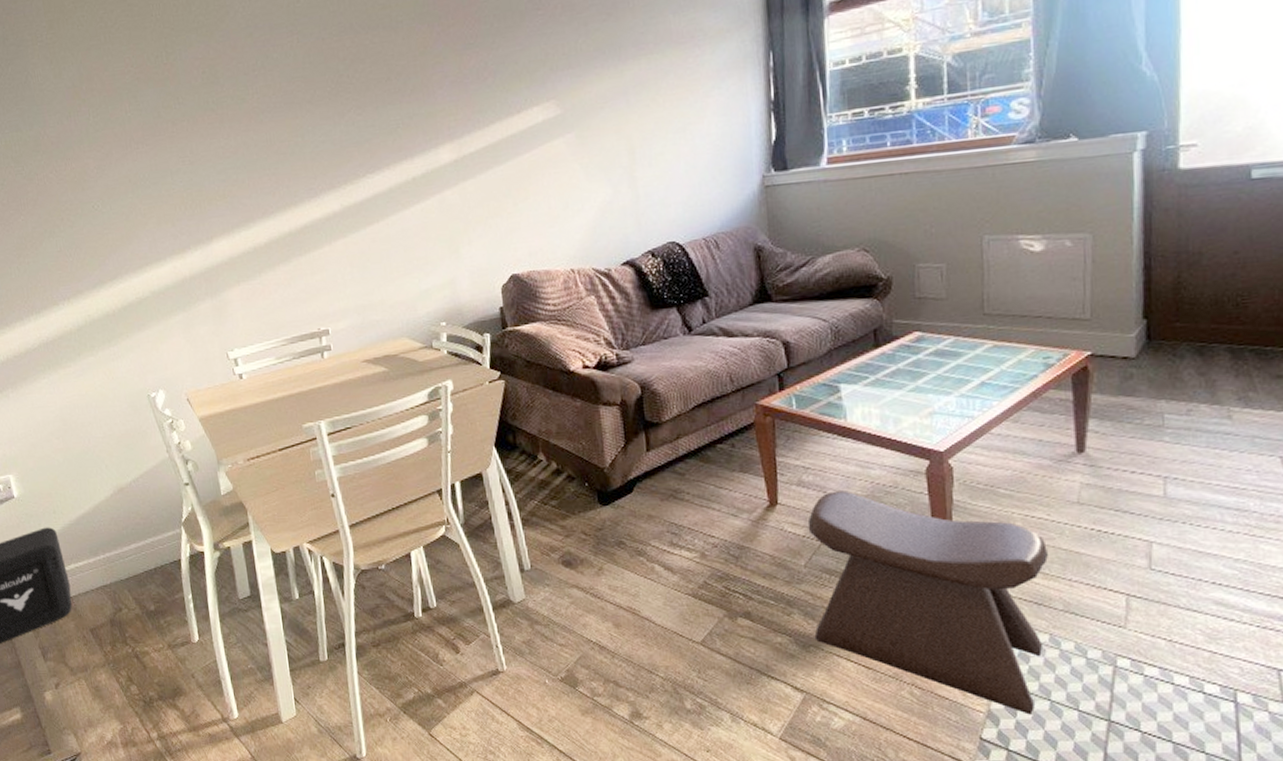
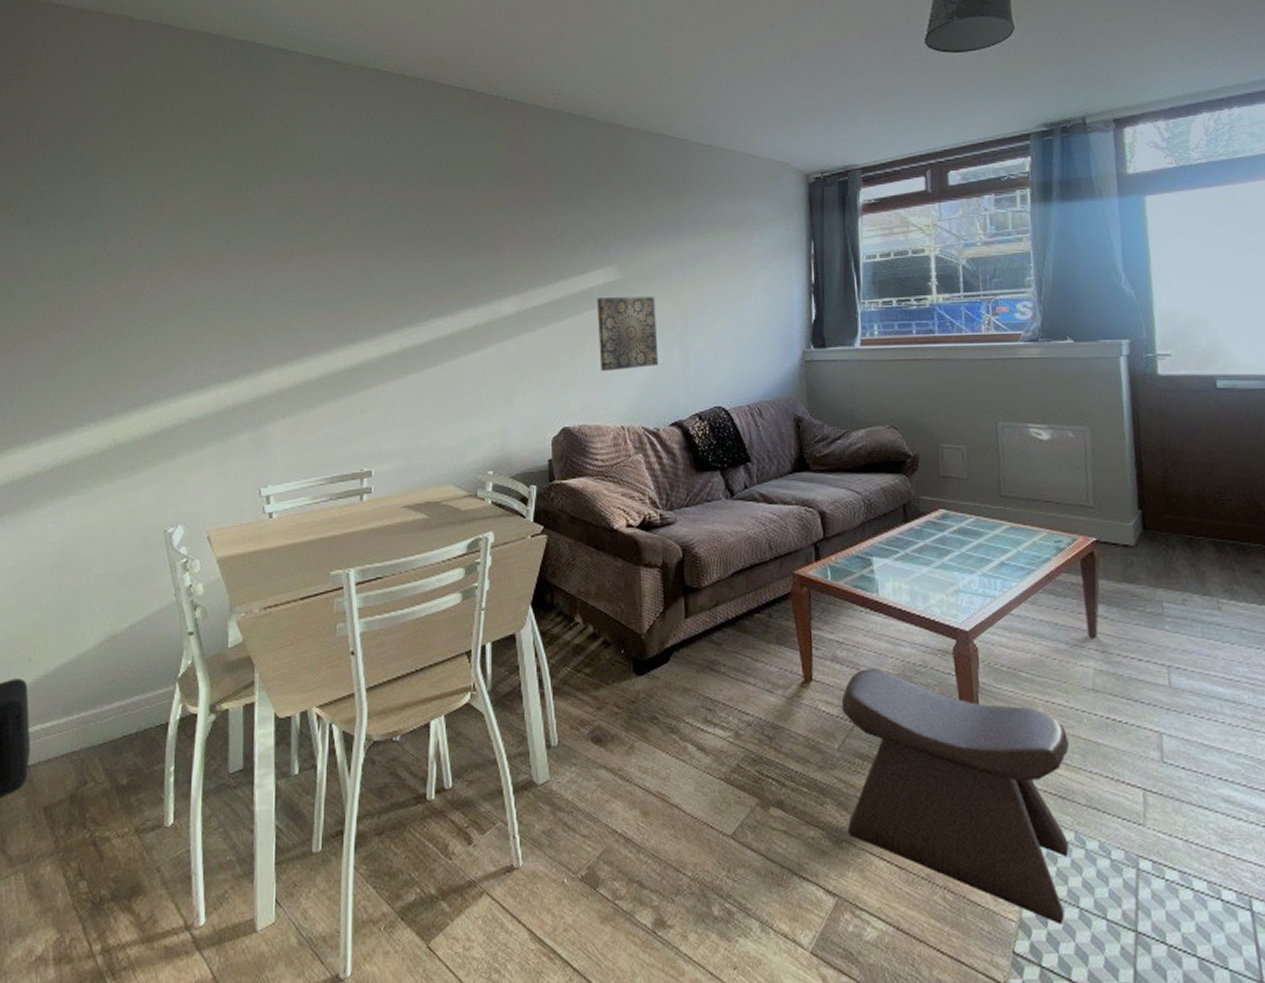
wall art: none [536,130,607,215] -> present [596,296,659,372]

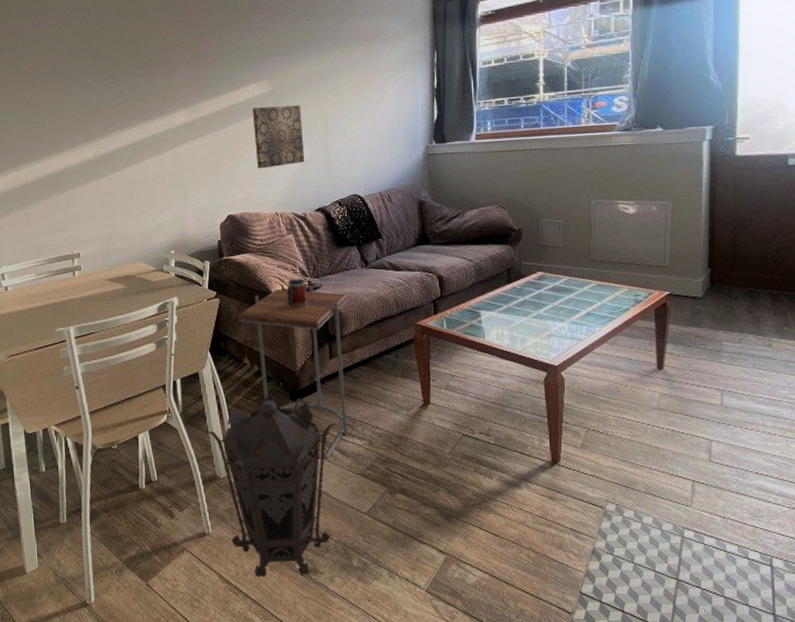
lantern: none [521,666,693,935] -> present [206,395,336,578]
side table: none [570,521,710,757] -> present [238,286,348,459]
mug: none [632,510,659,548] -> present [286,278,308,307]
stool: present [841,668,1070,924] -> none [452,394,635,574]

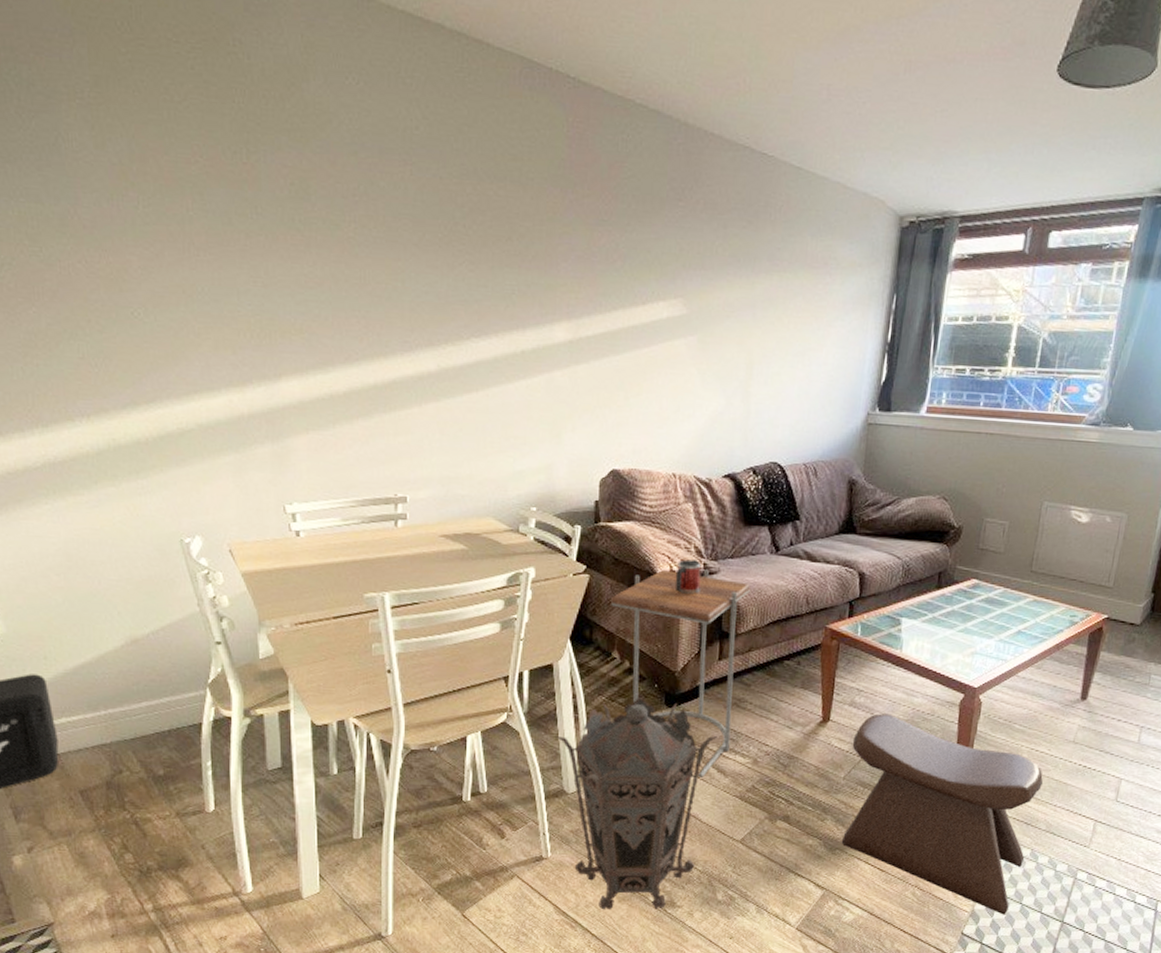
wall art: present [252,105,305,169] -> none [656,334,721,415]
stool: none [452,394,635,574] -> present [841,713,1044,915]

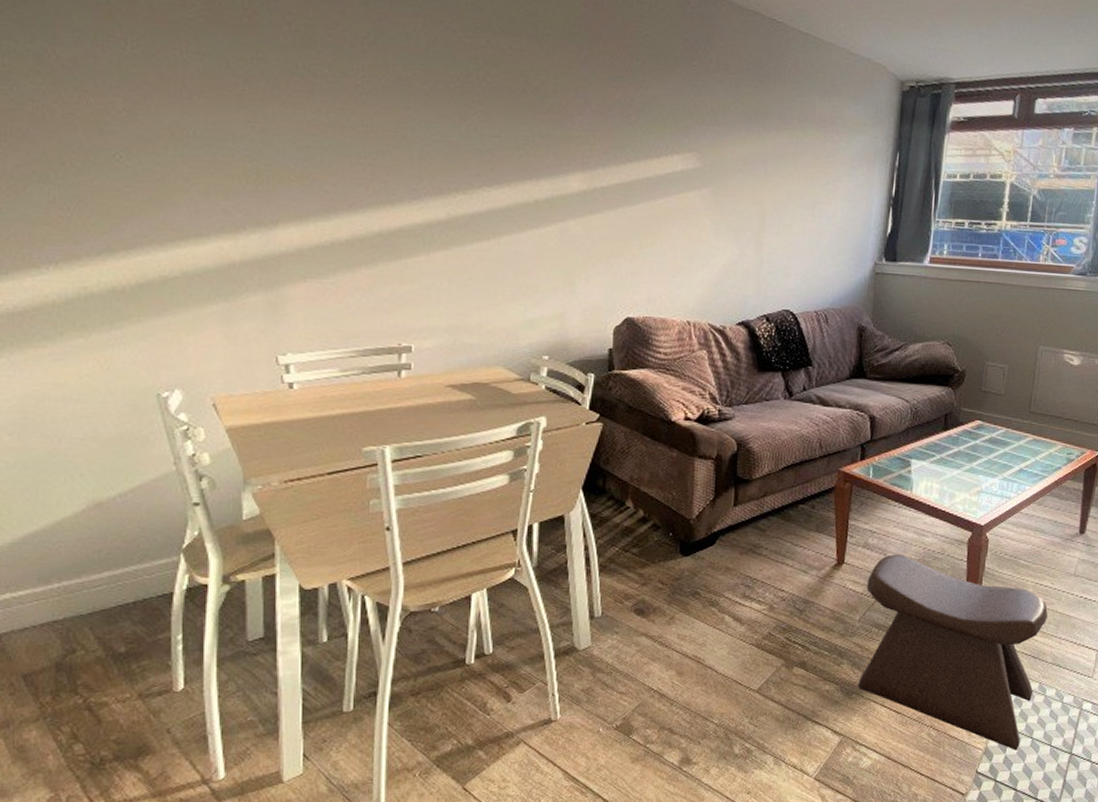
lantern: present [555,697,717,910] -> none [566,547,733,773]
side table: present [611,569,750,778] -> none [625,416,765,627]
mug: present [675,558,702,594] -> none [690,405,717,441]

